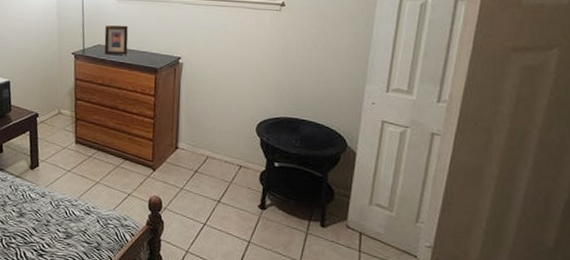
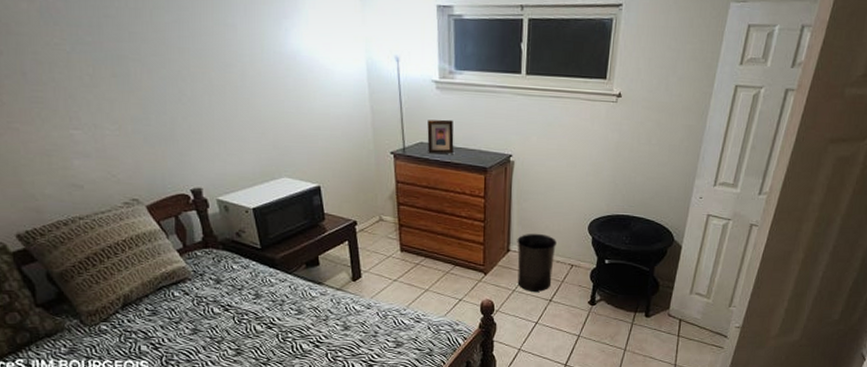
waste bin: none [185,131,224,192] -> present [517,233,557,292]

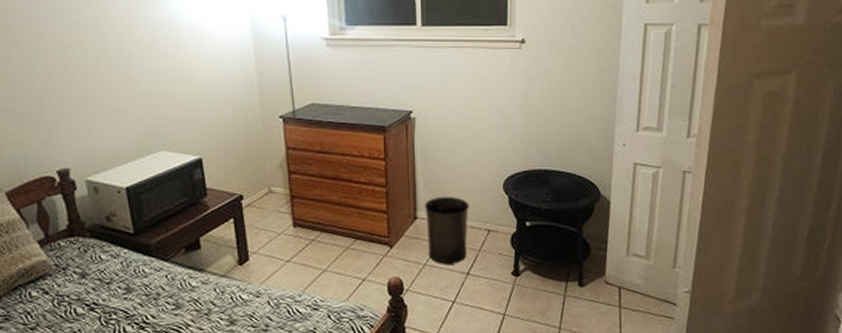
picture frame: present [427,119,454,154] -> none [319,77,348,115]

